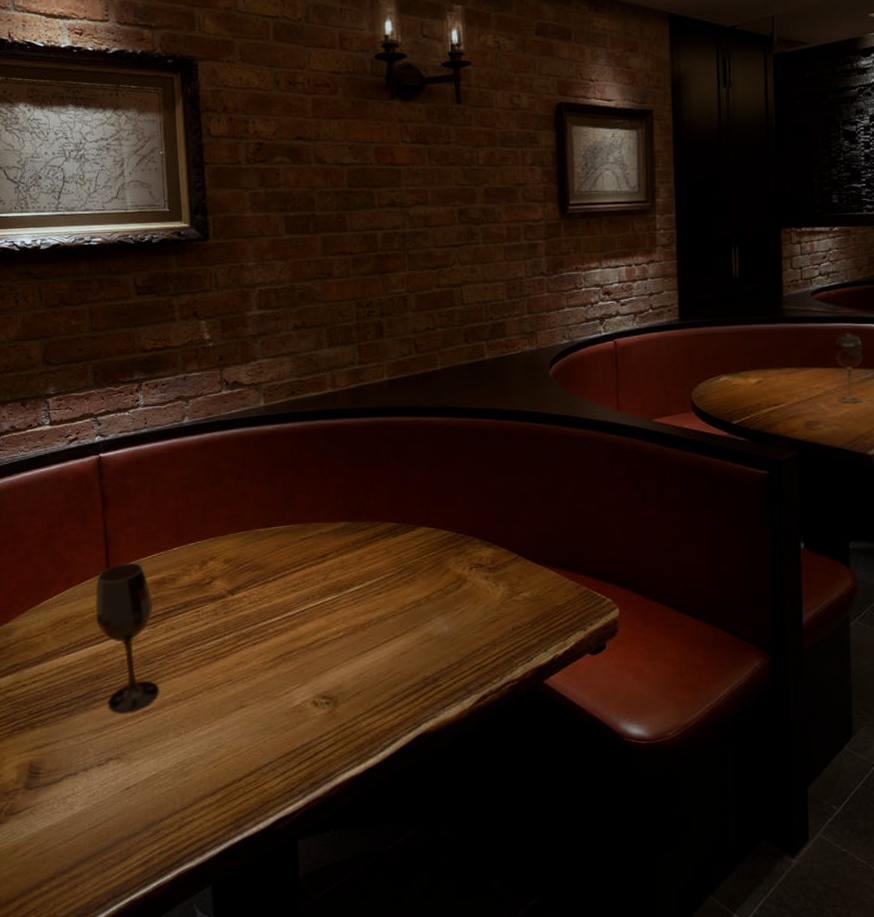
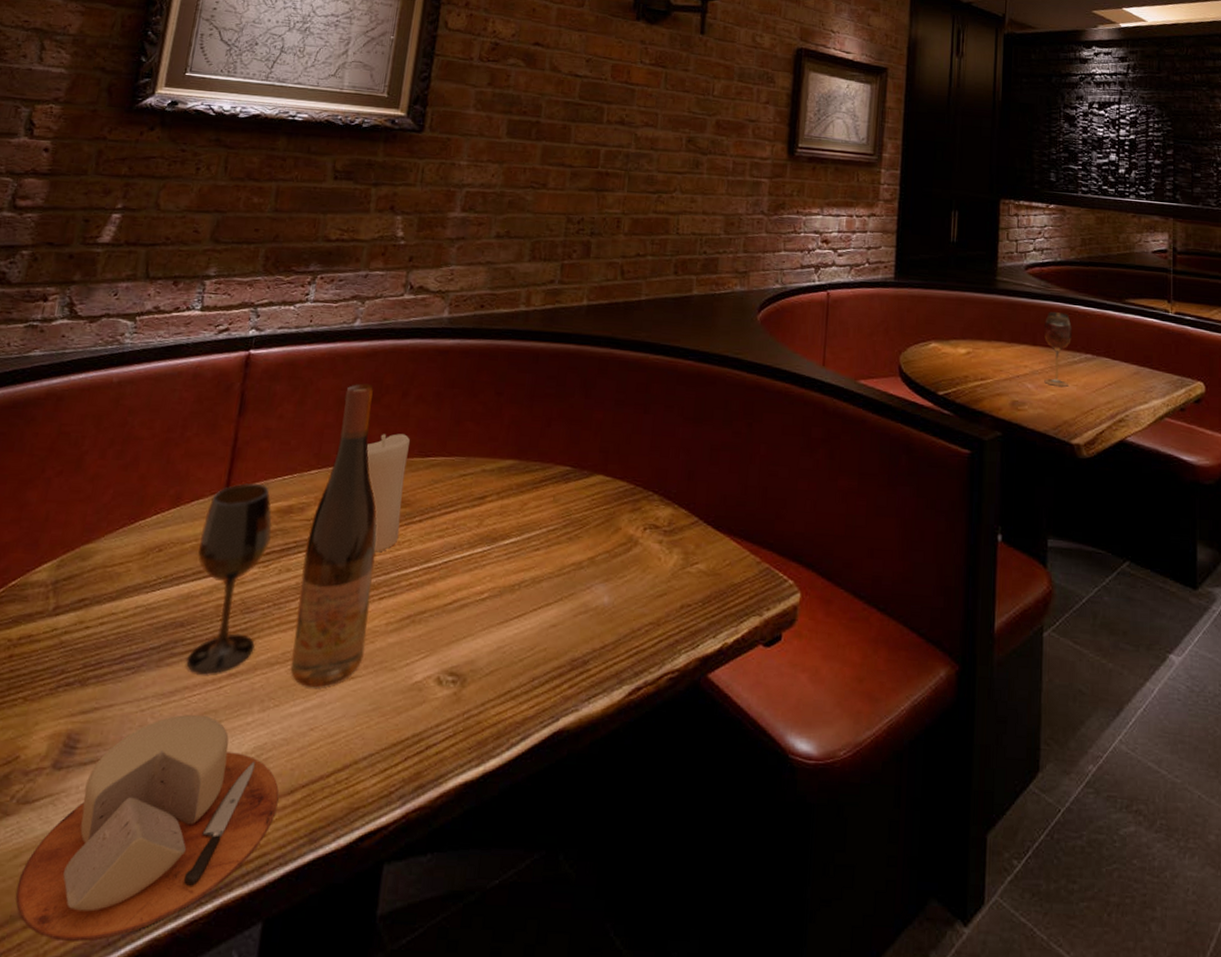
cheese: none [21,743,205,905] -> present [15,715,279,942]
wine bottle: none [183,471,249,716] -> present [290,383,378,688]
candle: none [216,510,259,608] -> present [366,434,410,553]

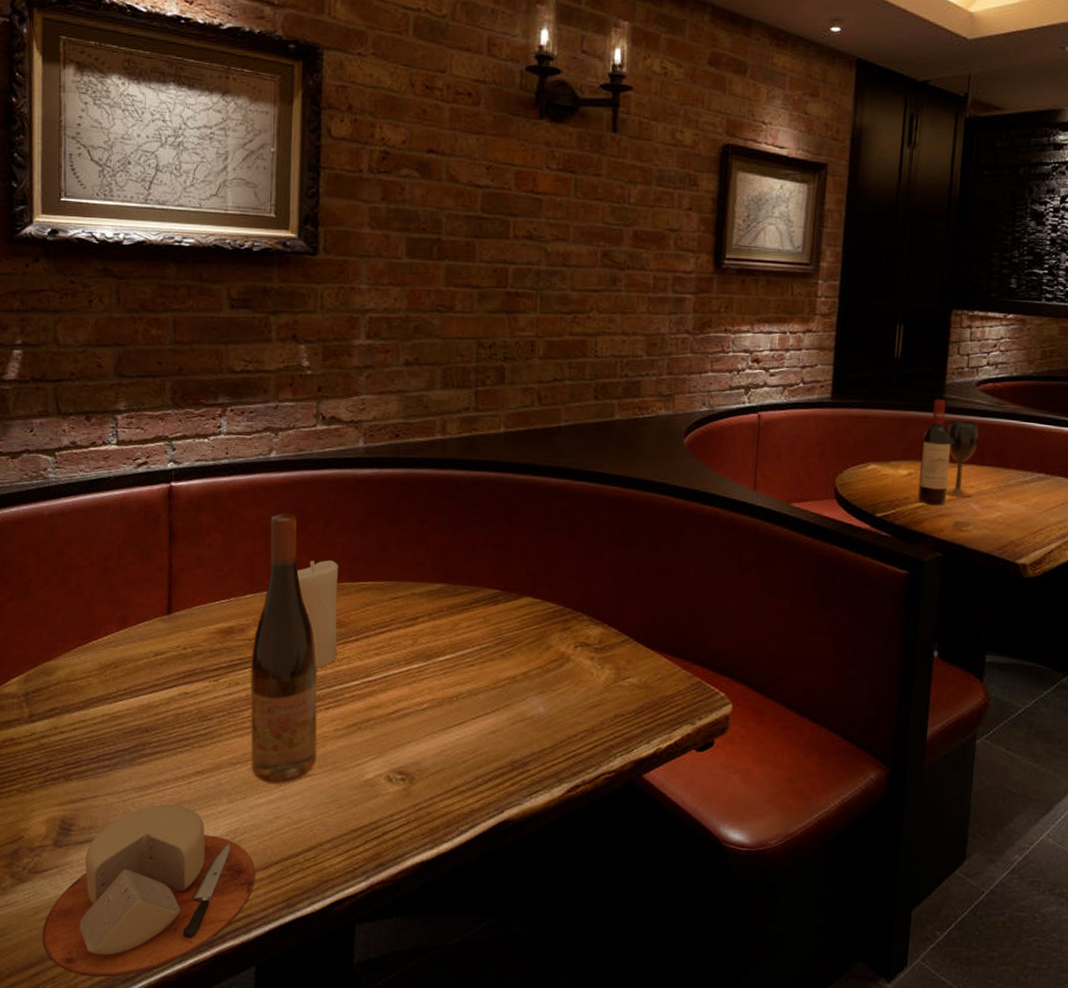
wine glass: present [185,483,273,674] -> none [150,606,217,771]
wine bottle: none [976,281,1005,384] -> present [917,399,951,505]
wine glass: none [1001,302,1031,378] -> present [945,421,980,499]
wineglass: present [1043,312,1073,387] -> none [991,430,1026,507]

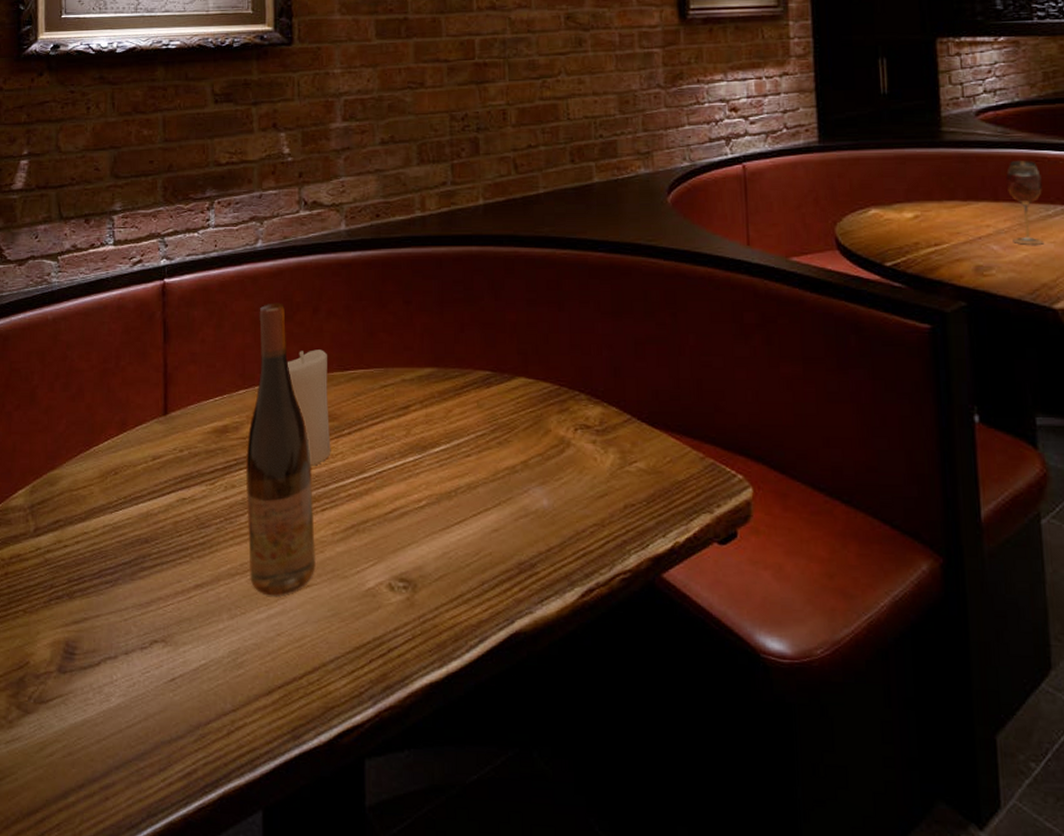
cheese: present [42,805,256,977] -> none [47,623,259,824]
wine bottle: present [917,399,951,505] -> none [924,133,961,248]
wine glass: present [945,421,980,499] -> none [951,155,992,240]
wineglass: none [991,430,1026,507] -> present [1005,161,1043,245]

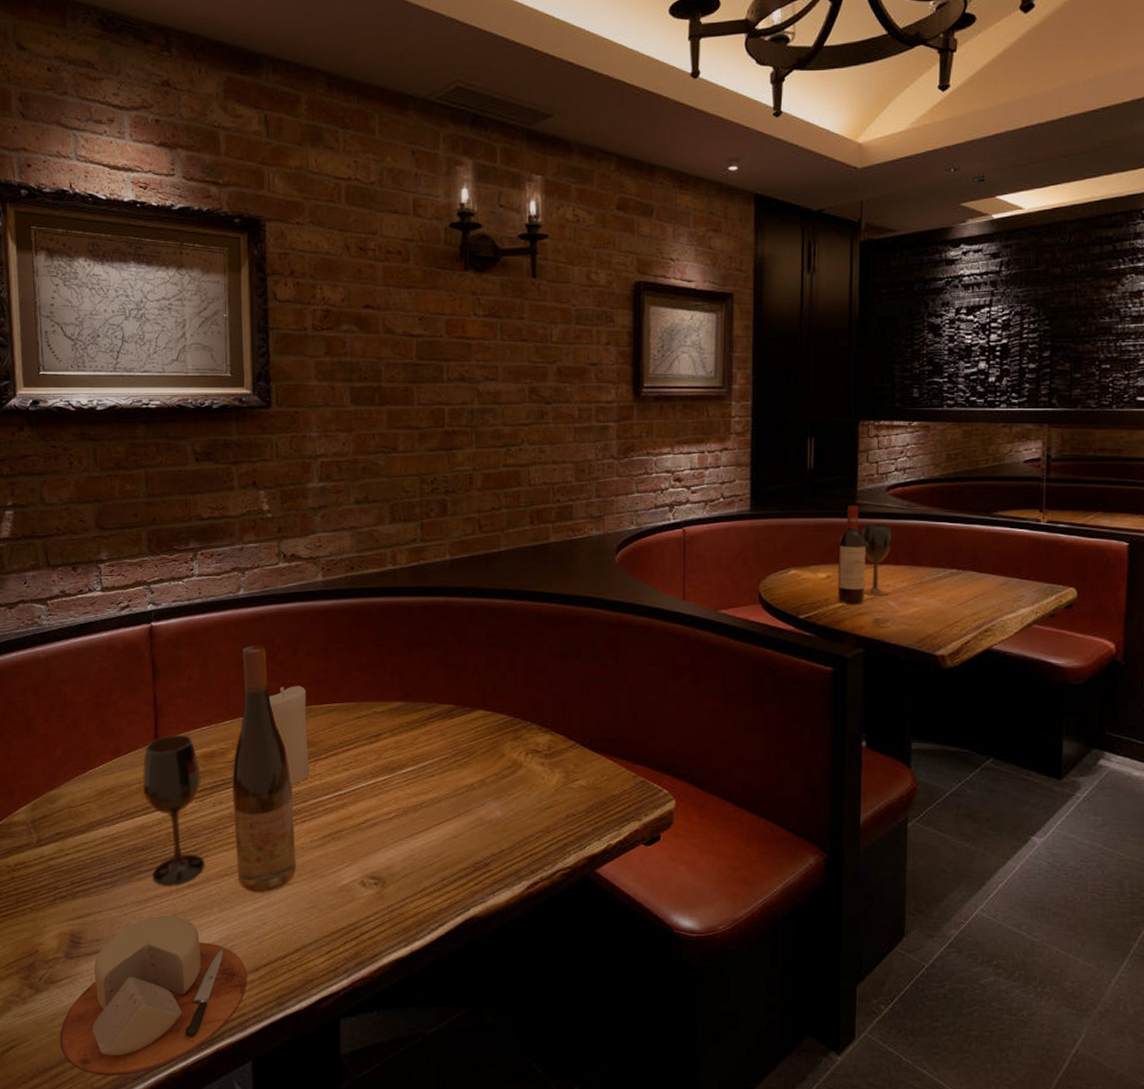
cheese: none [47,623,259,824] -> present [59,916,247,1076]
wine glass: none [149,405,214,585] -> present [142,734,205,885]
wine bottle: none [924,133,961,248] -> present [837,505,866,604]
wine glass: none [951,155,992,240] -> present [862,525,893,597]
wineglass: present [1005,161,1043,245] -> none [906,531,937,602]

